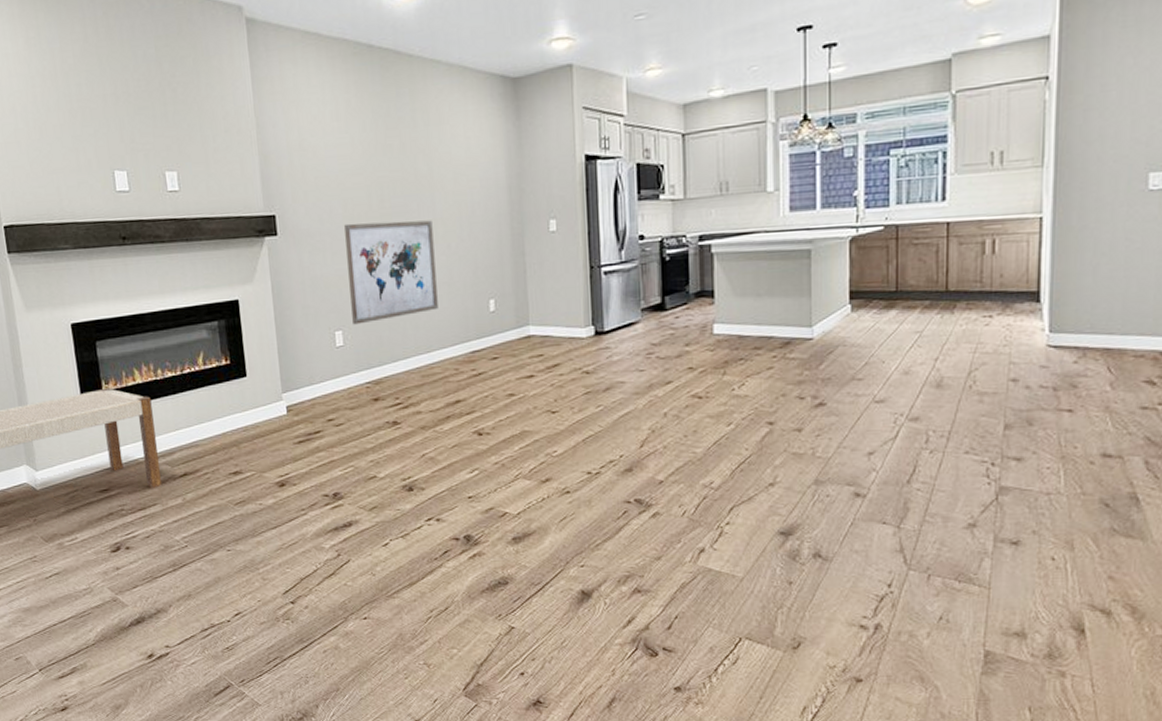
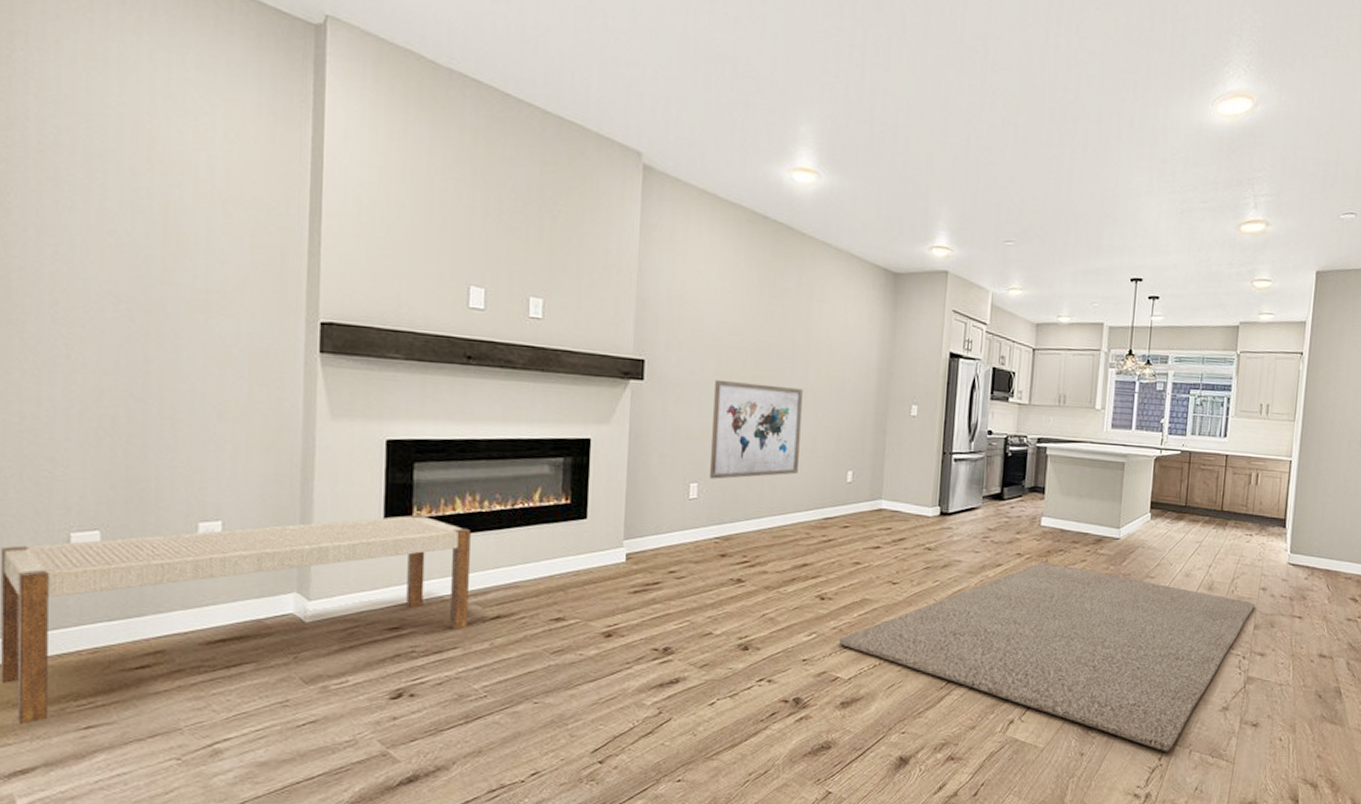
rug: none [502,373,1004,578] -> present [838,562,1256,752]

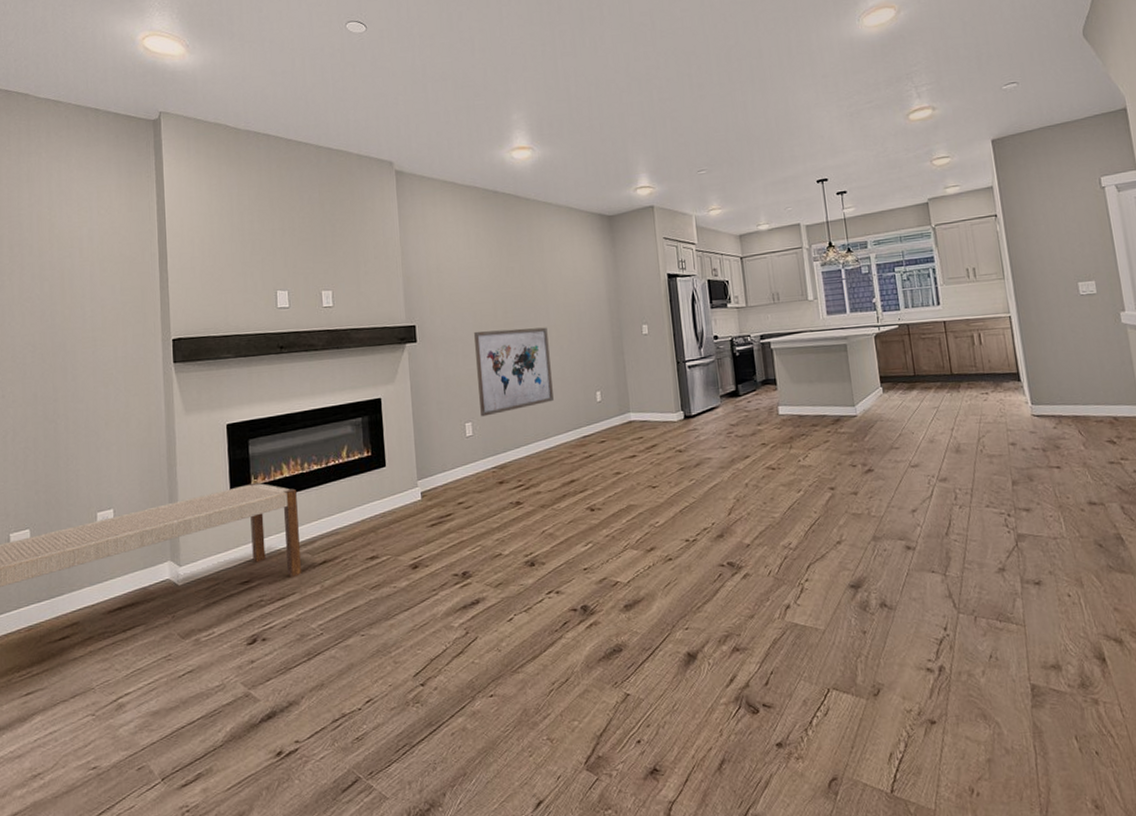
rug: present [838,562,1256,752] -> none [613,447,1009,622]

